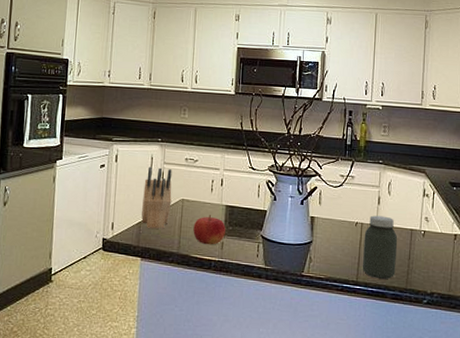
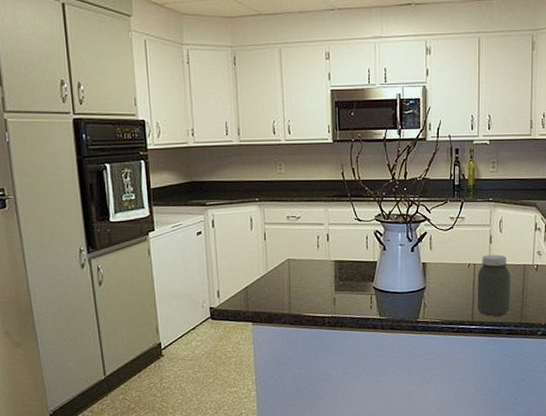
knife block: present [141,167,172,229] -> none [246,228,277,292]
fruit: present [193,215,226,245] -> none [303,272,336,303]

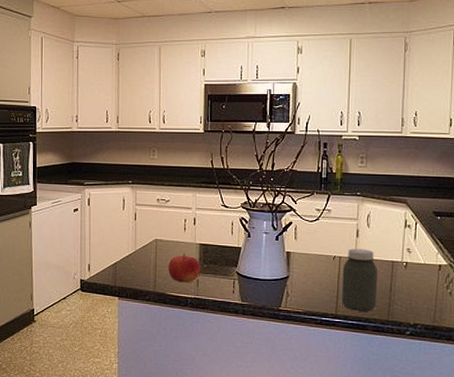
fruit: none [303,272,336,303] -> present [168,254,200,283]

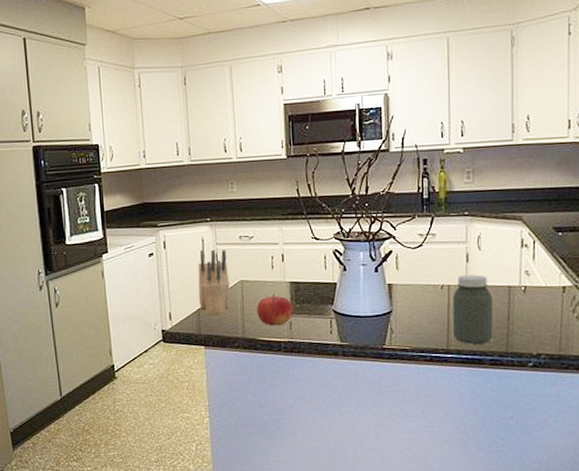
knife block: none [116,209,145,269] -> present [197,249,230,315]

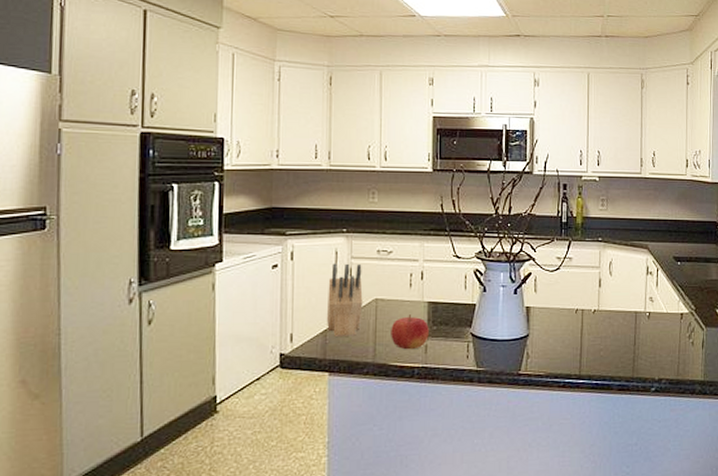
jar: present [452,274,494,344] -> none [586,299,622,369]

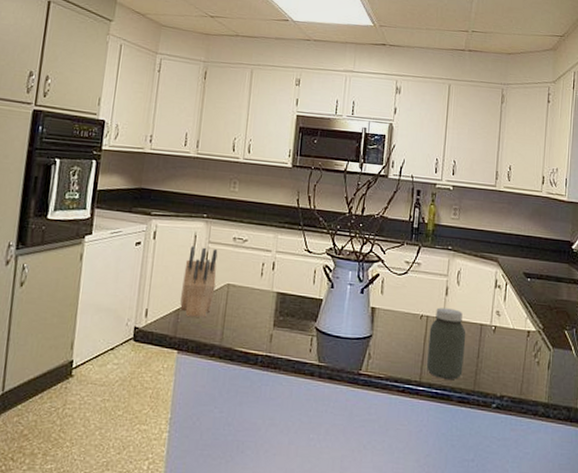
fruit: present [391,314,429,350] -> none [238,303,276,338]
jar: none [586,299,622,369] -> present [427,307,466,379]

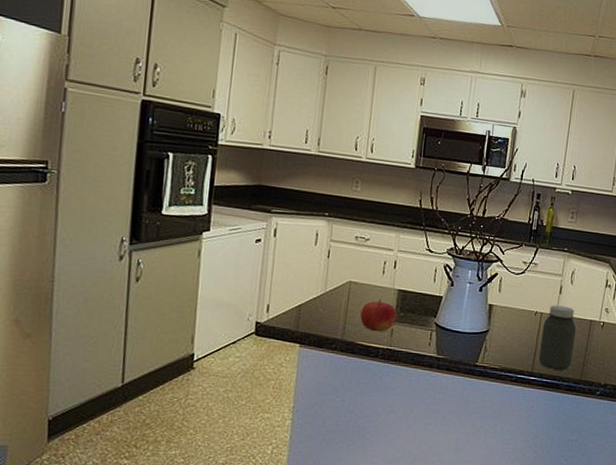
knife block: present [180,246,218,318] -> none [301,244,340,313]
fruit: none [238,303,276,338] -> present [360,299,397,332]

